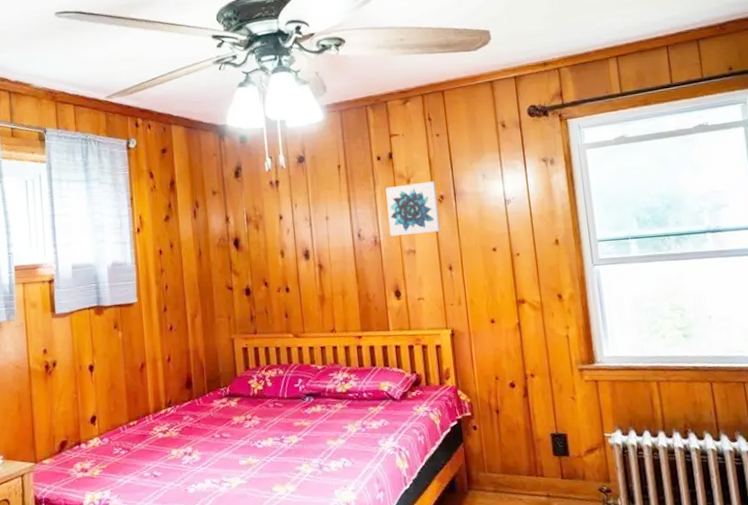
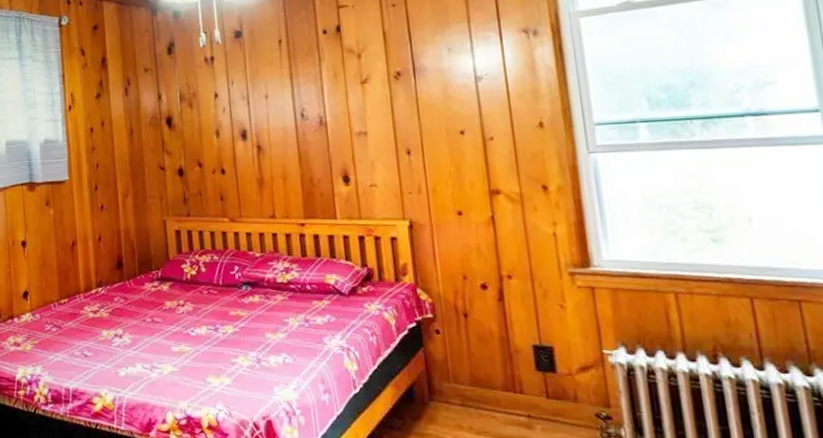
wall art: present [385,181,440,237] -> none [332,56,396,117]

